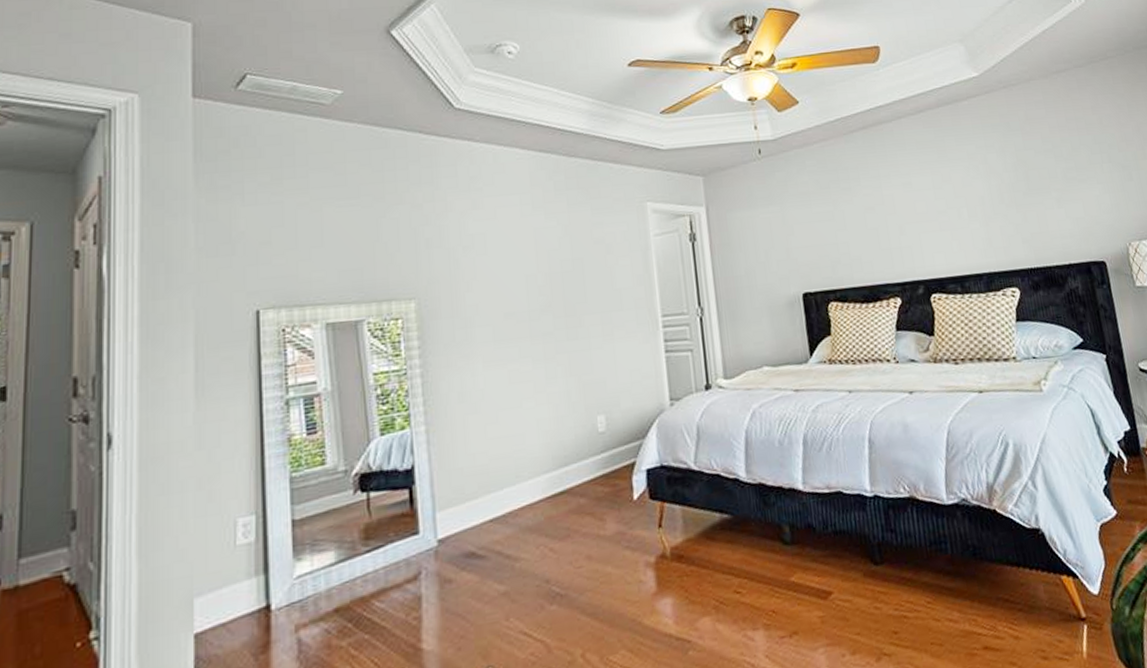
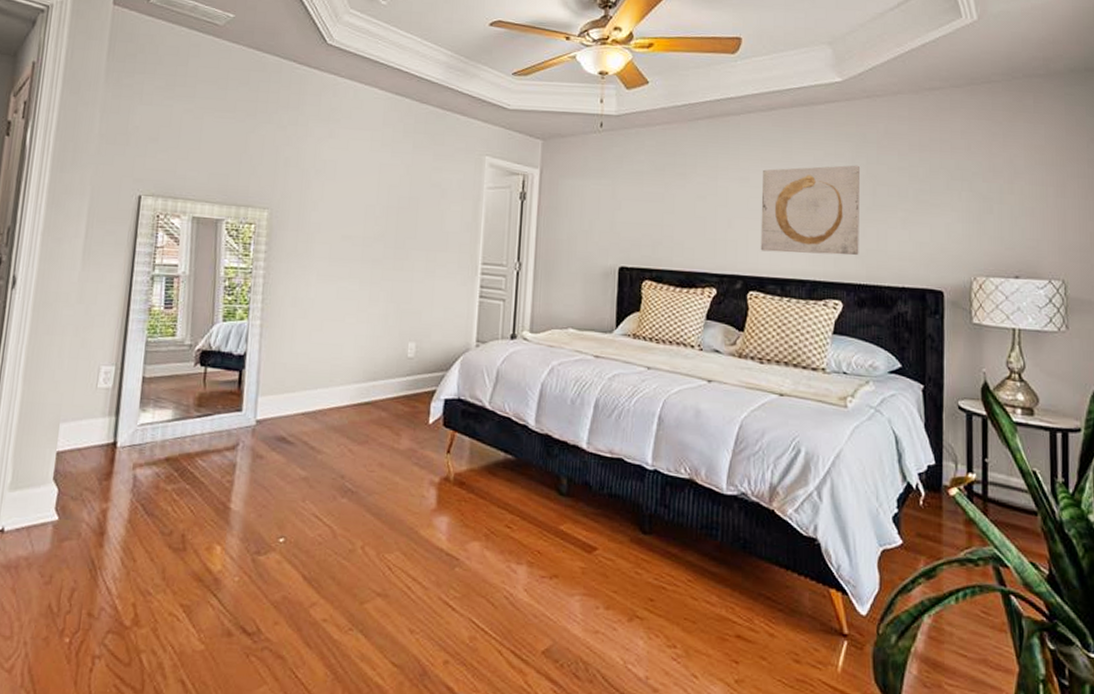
wall art: none [923,154,1025,252] -> present [760,165,861,256]

